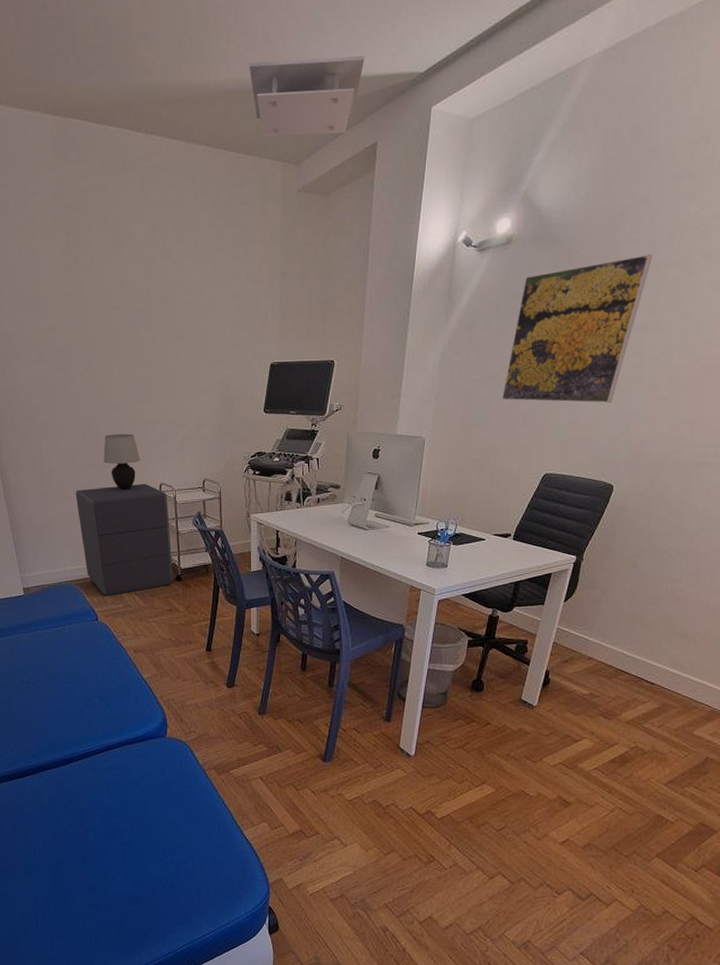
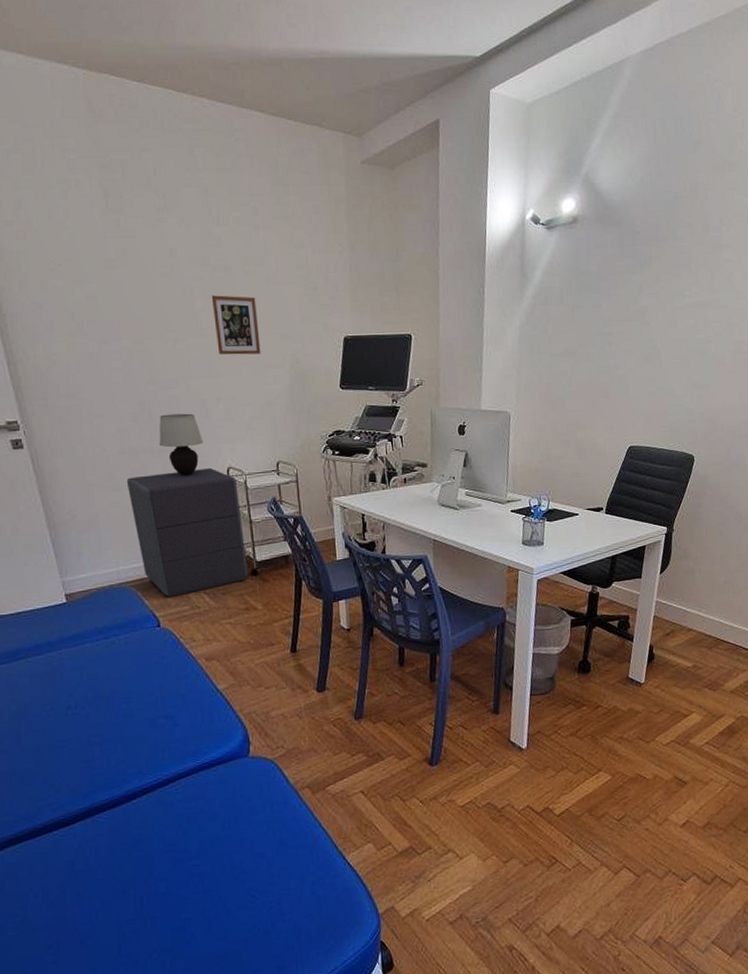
picture frame: none [153,324,195,381] -> present [211,295,261,355]
ceiling light: present [249,56,365,137] -> none [302,34,421,109]
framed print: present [501,254,653,403] -> none [581,237,707,377]

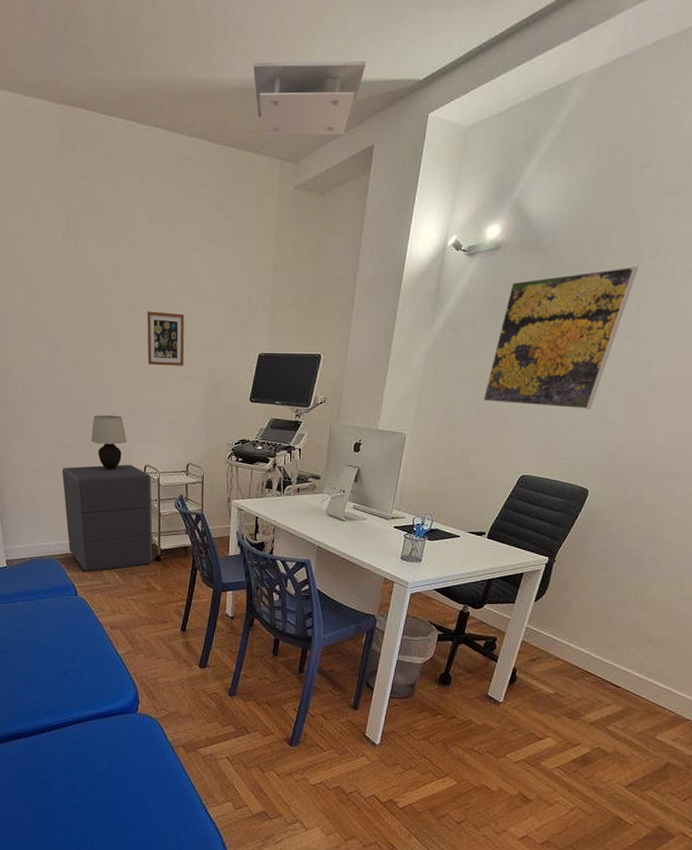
ceiling light: none [302,34,421,109] -> present [253,61,366,136]
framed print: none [581,237,707,377] -> present [483,267,639,409]

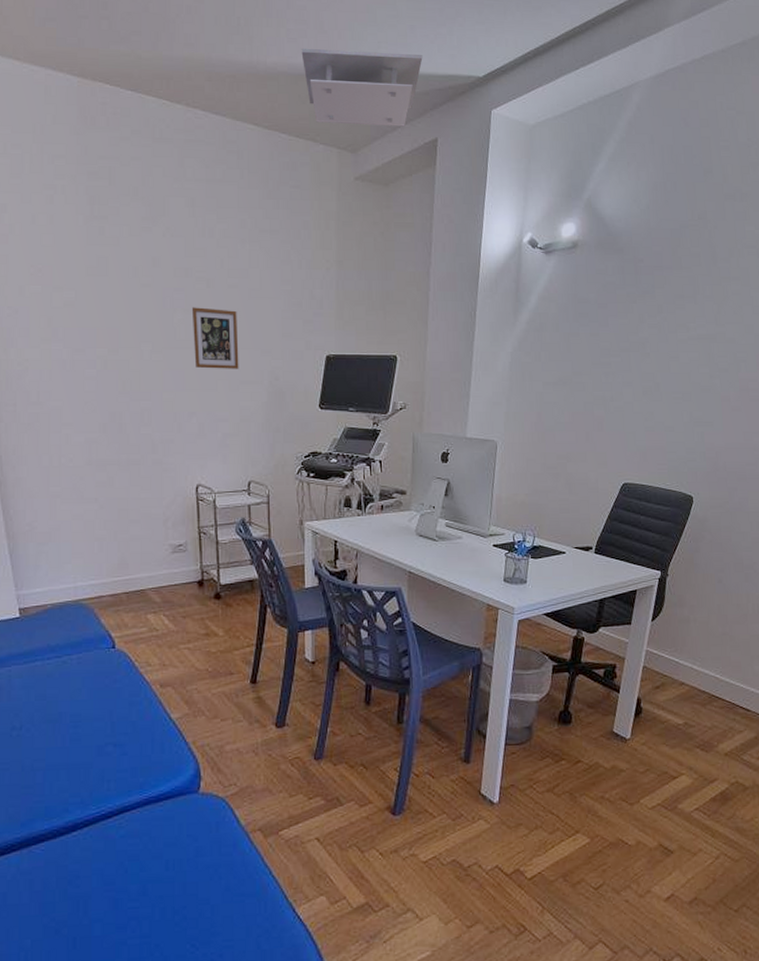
filing cabinet: present [62,464,153,572] -> none [91,484,211,617]
table lamp: present [91,415,128,469] -> none [128,426,174,491]
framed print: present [483,267,639,409] -> none [575,268,715,412]

